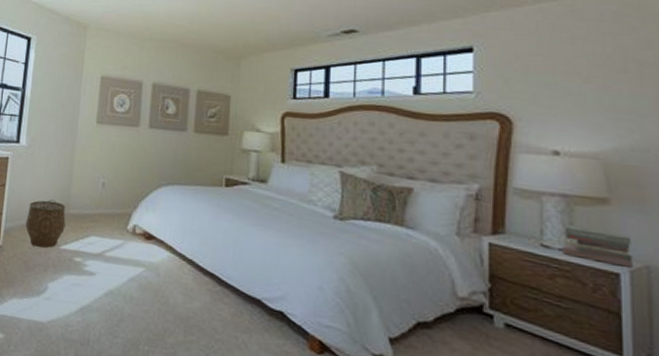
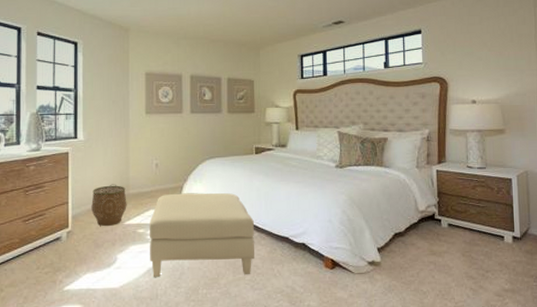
ottoman: none [85,220,216,338] -> present [149,193,254,277]
books: present [562,225,633,268] -> none [479,150,519,174]

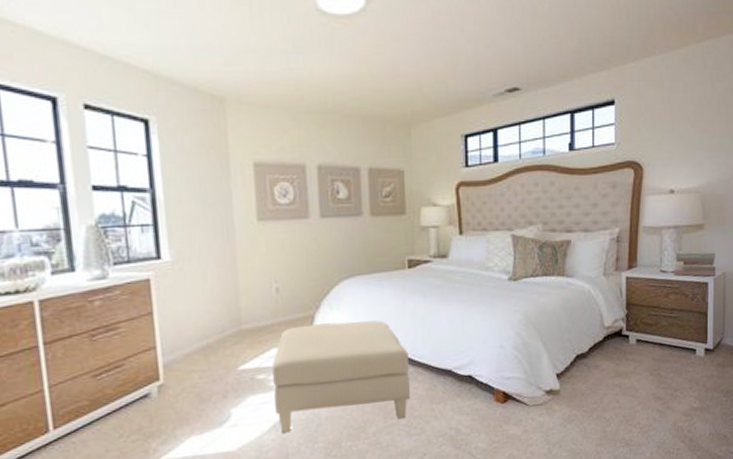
basket: present [91,184,127,226] -> none [189,318,240,374]
books: none [479,150,519,174] -> present [674,250,716,277]

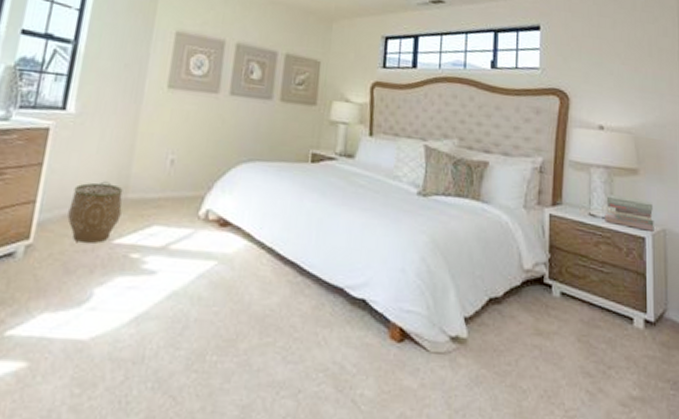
basket: none [189,318,240,374] -> present [67,181,123,243]
ottoman: present [271,320,410,433] -> none [141,205,298,338]

